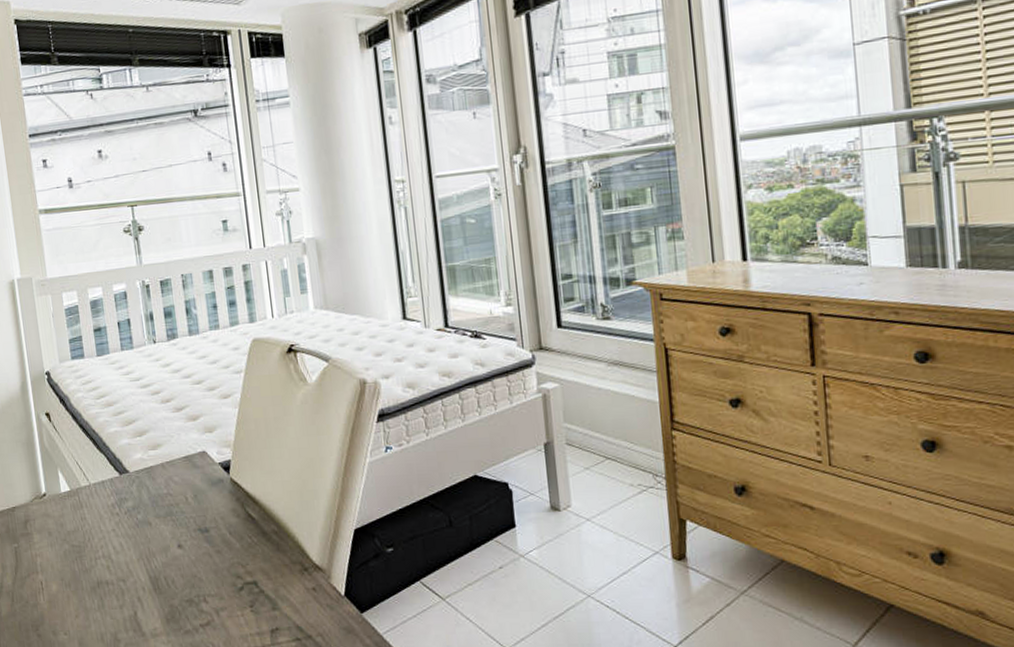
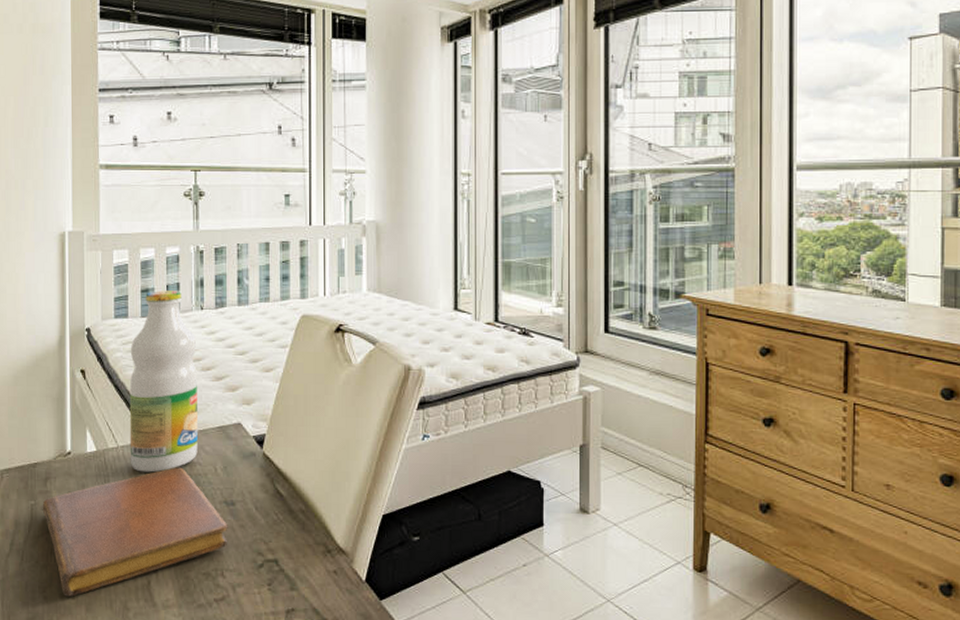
notebook: none [25,499,206,633] -> present [42,467,228,597]
bottle: none [90,326,167,507] -> present [129,290,198,473]

